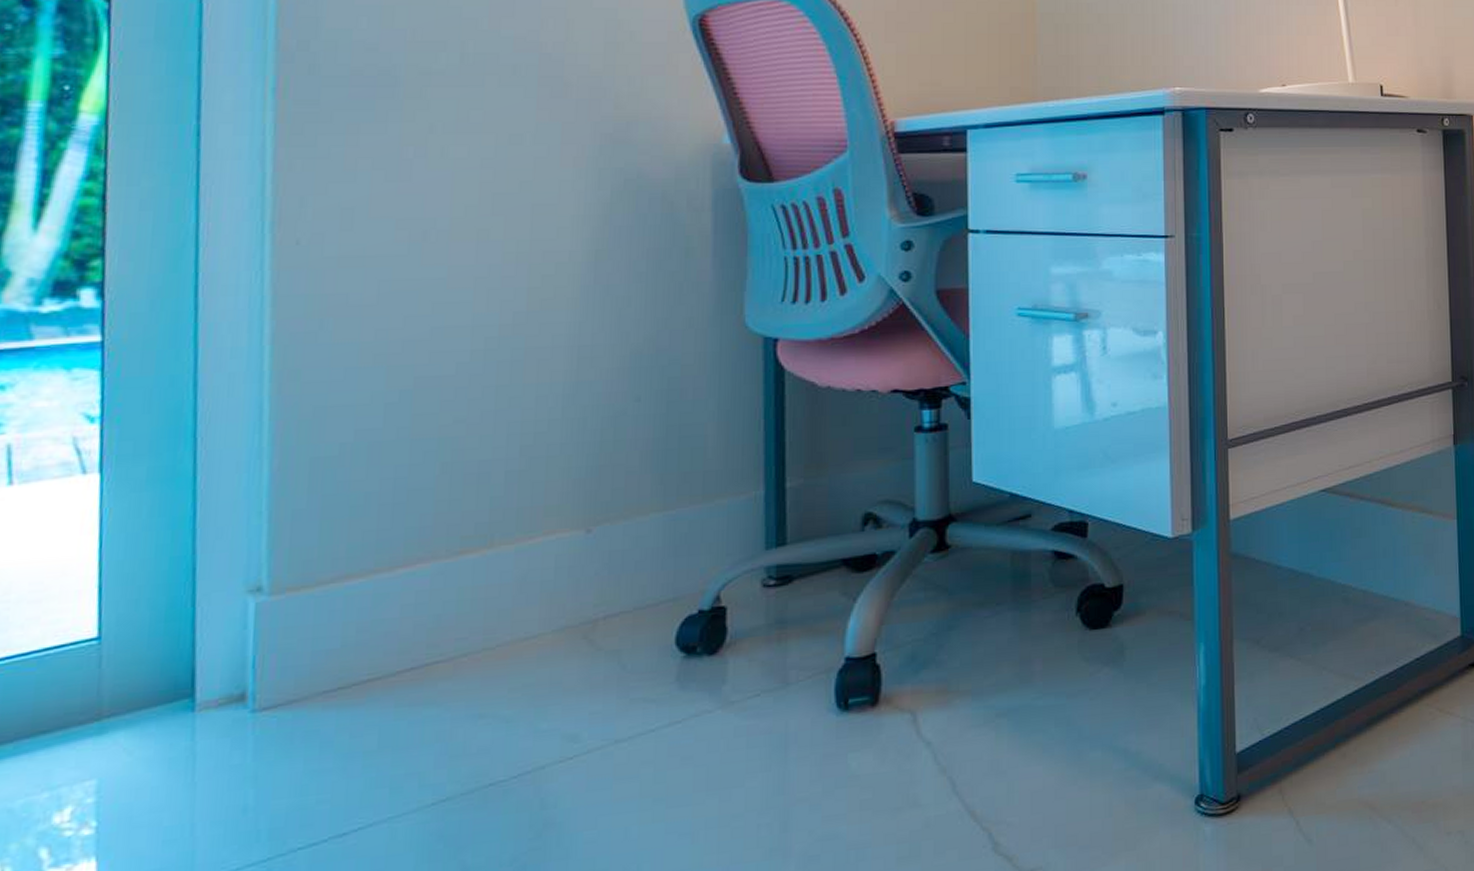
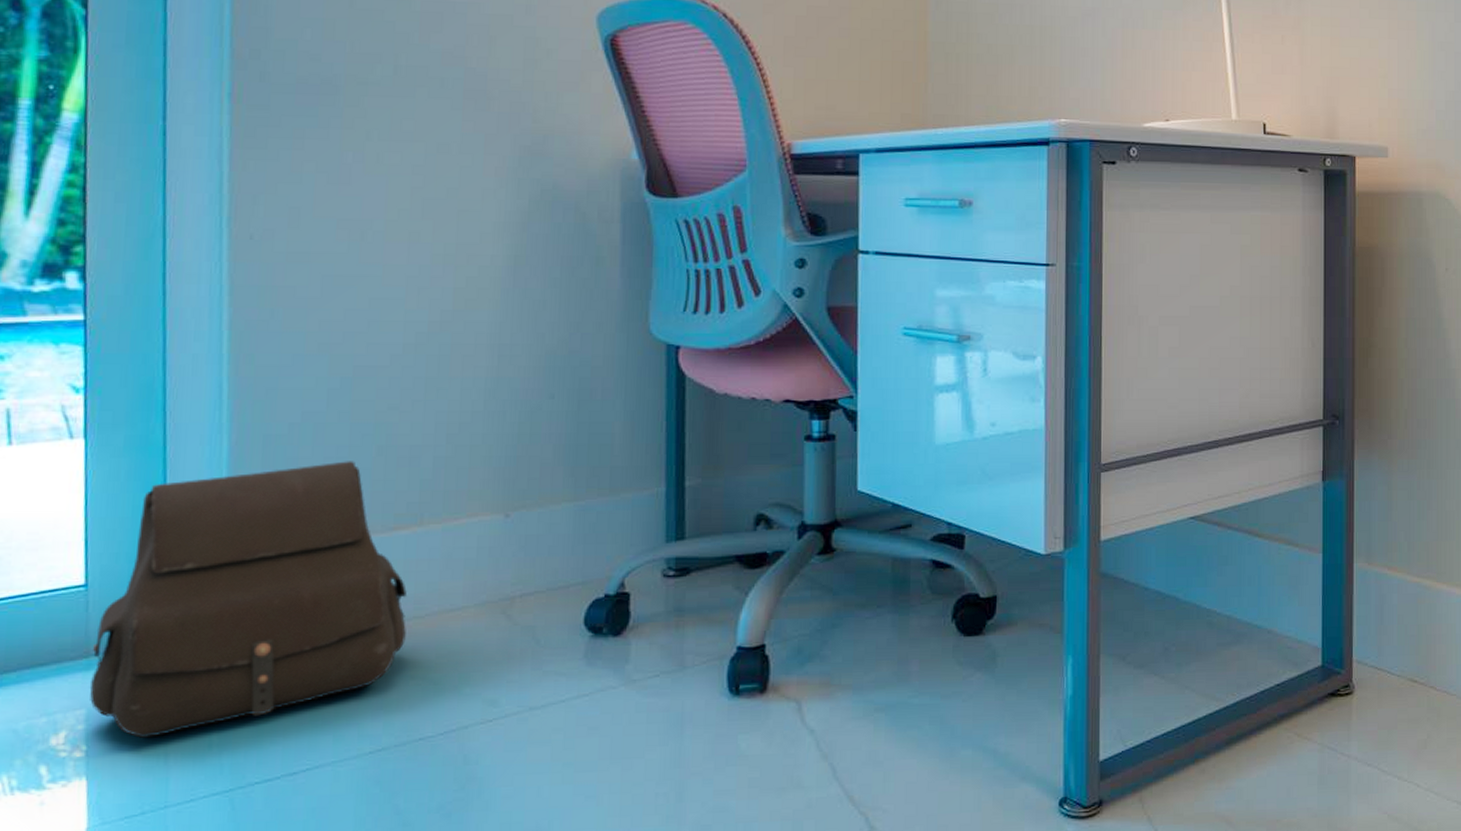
satchel: none [102,481,475,808] -> present [90,461,407,738]

